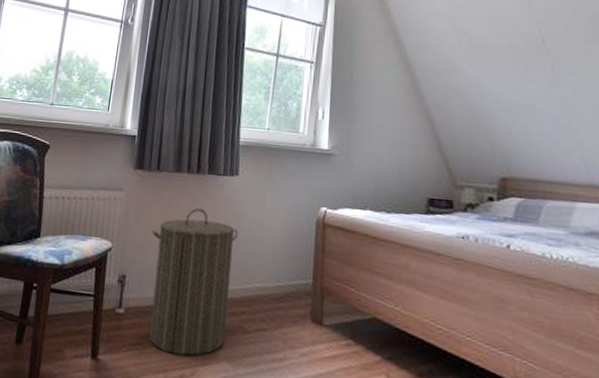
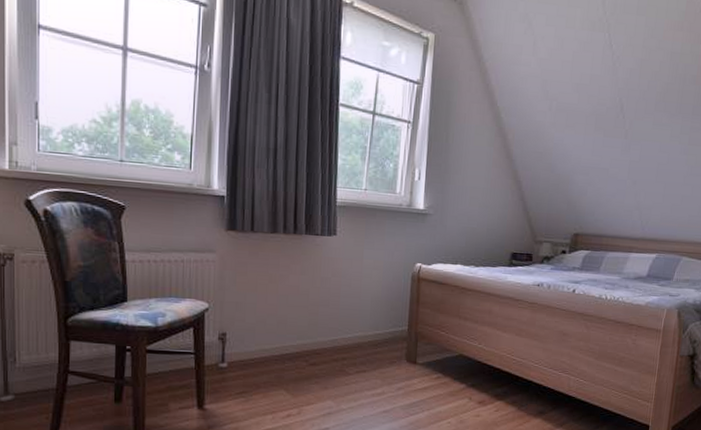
laundry hamper: present [149,208,239,356] -> none [251,267,338,399]

